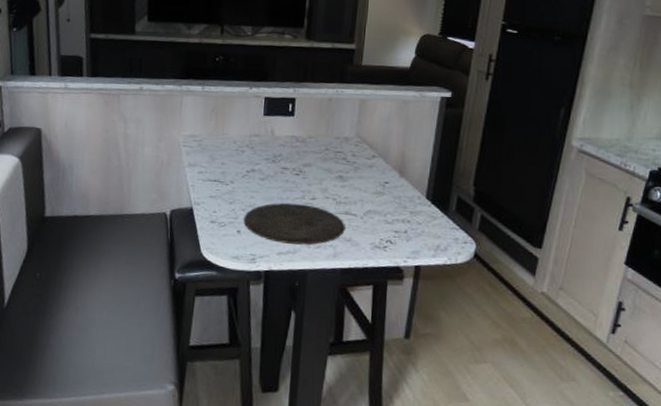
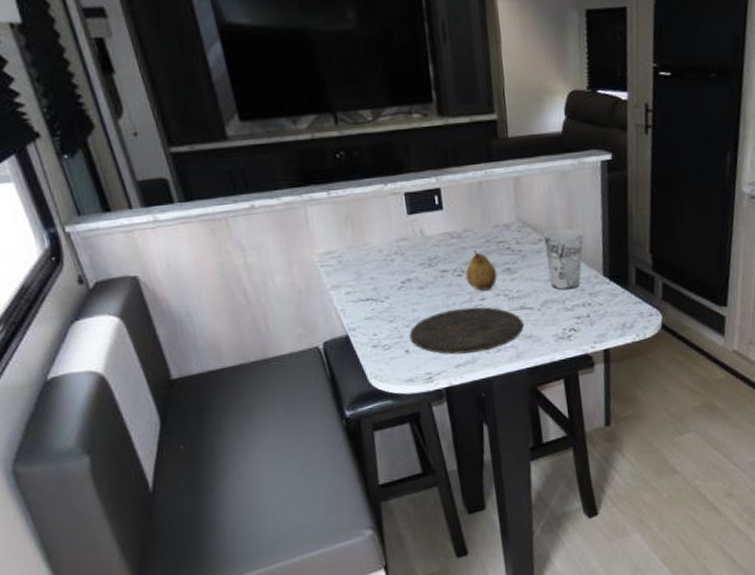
fruit: none [302,154,330,192] -> present [465,249,498,291]
cup: none [376,149,414,205] -> present [543,228,584,290]

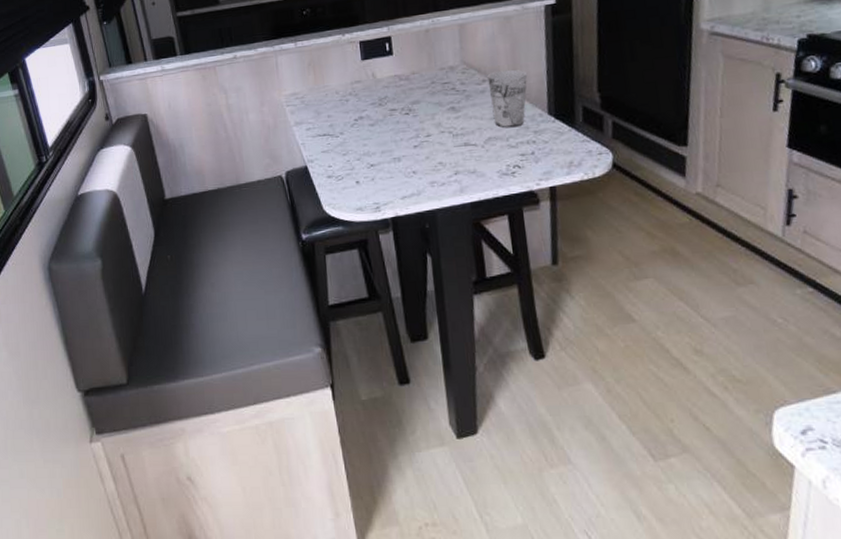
plate: present [409,307,524,355] -> none [360,143,468,187]
fruit: present [465,249,498,291] -> none [412,90,443,128]

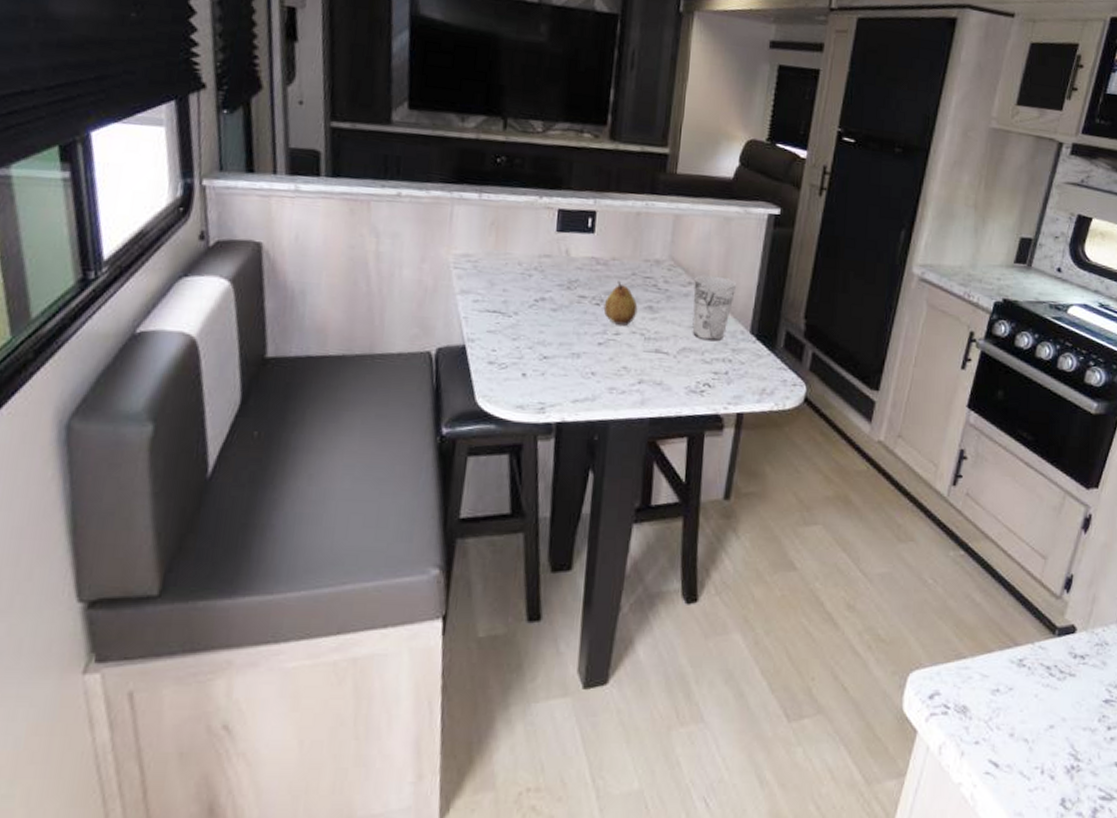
fruit: none [412,90,443,128] -> present [603,280,638,326]

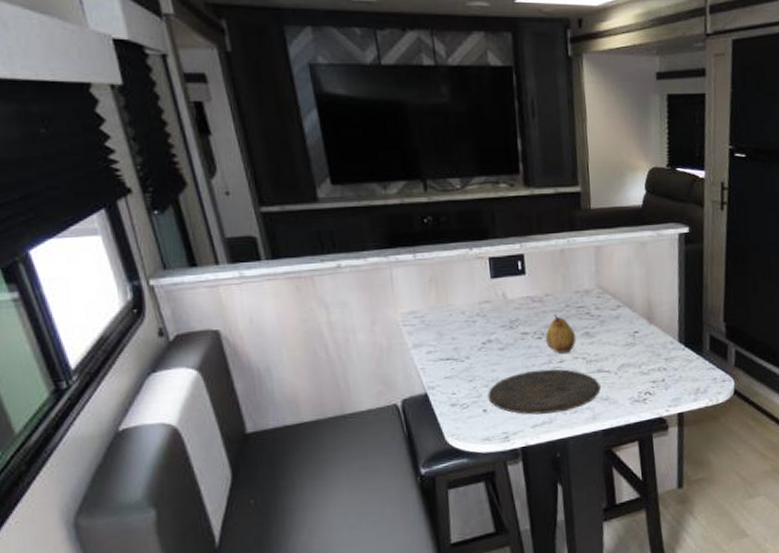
plate: none [530,338,655,390] -> present [488,369,601,415]
cup: present [692,275,737,341] -> none [622,296,661,355]

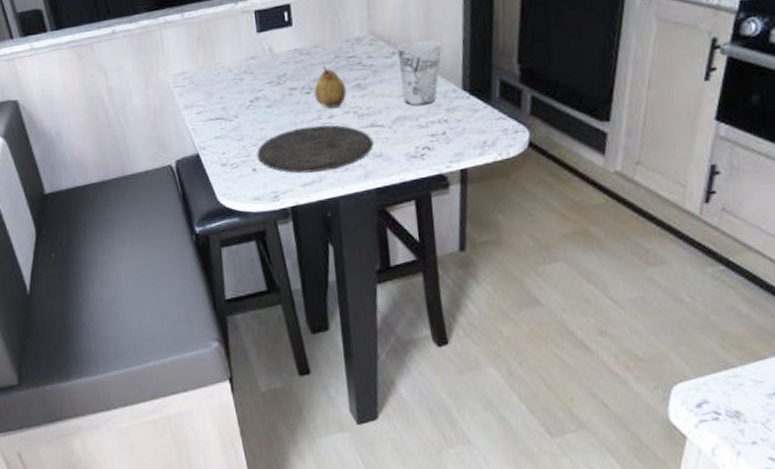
cup: none [622,296,661,355] -> present [397,39,442,106]

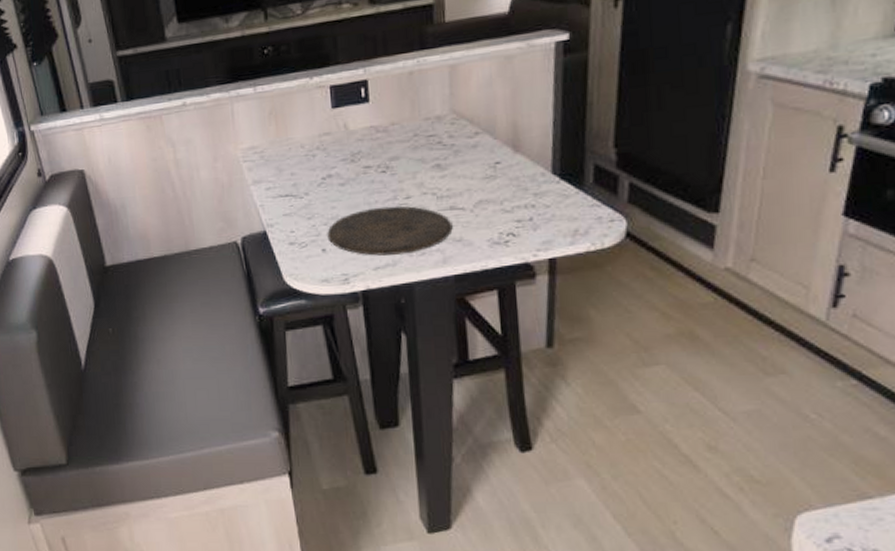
fruit: present [314,66,347,109] -> none [390,144,426,189]
cup: present [397,39,442,106] -> none [481,119,530,190]

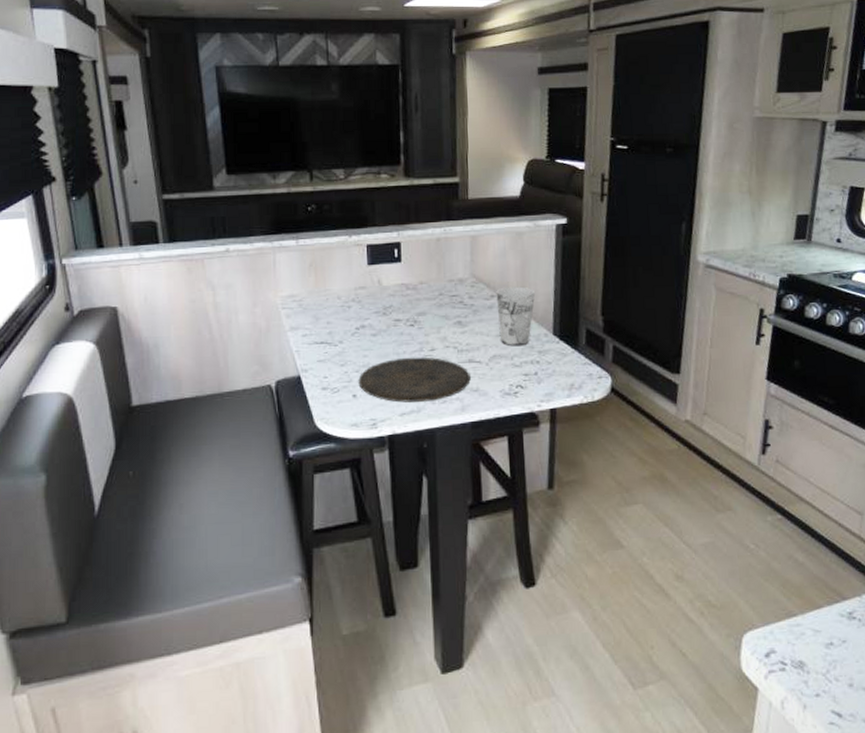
cup: none [481,119,530,190] -> present [496,286,536,347]

